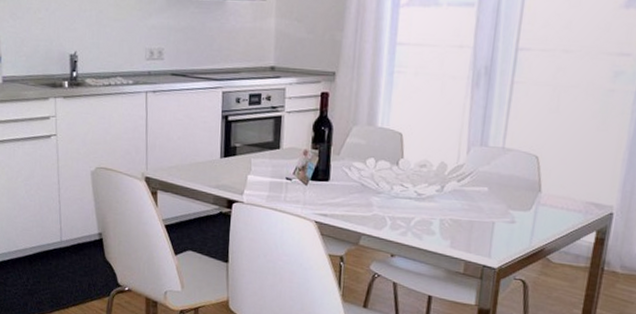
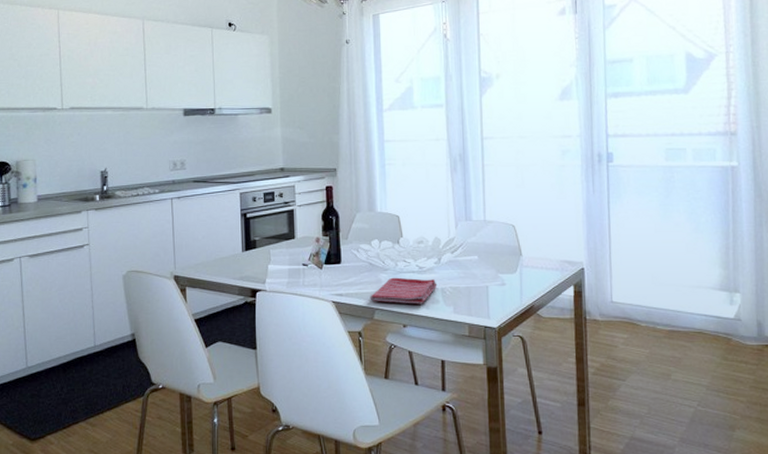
dish towel: none [357,202,436,235] -> present [370,277,437,304]

